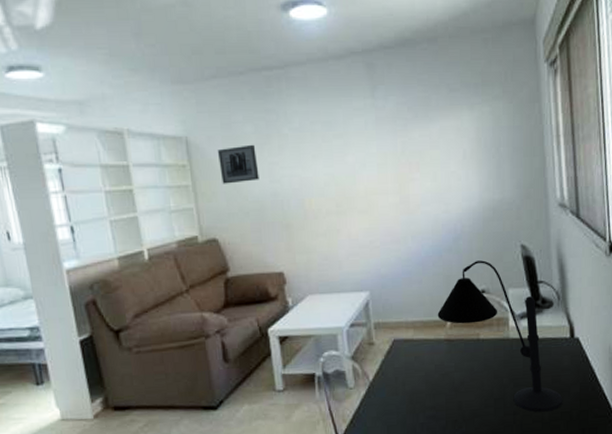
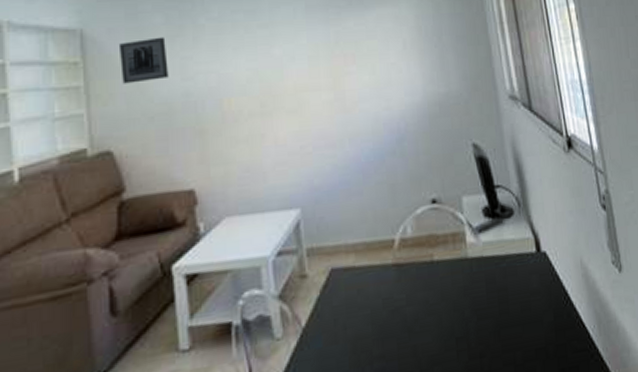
desk lamp: present [437,260,563,412] -> none [382,164,536,352]

